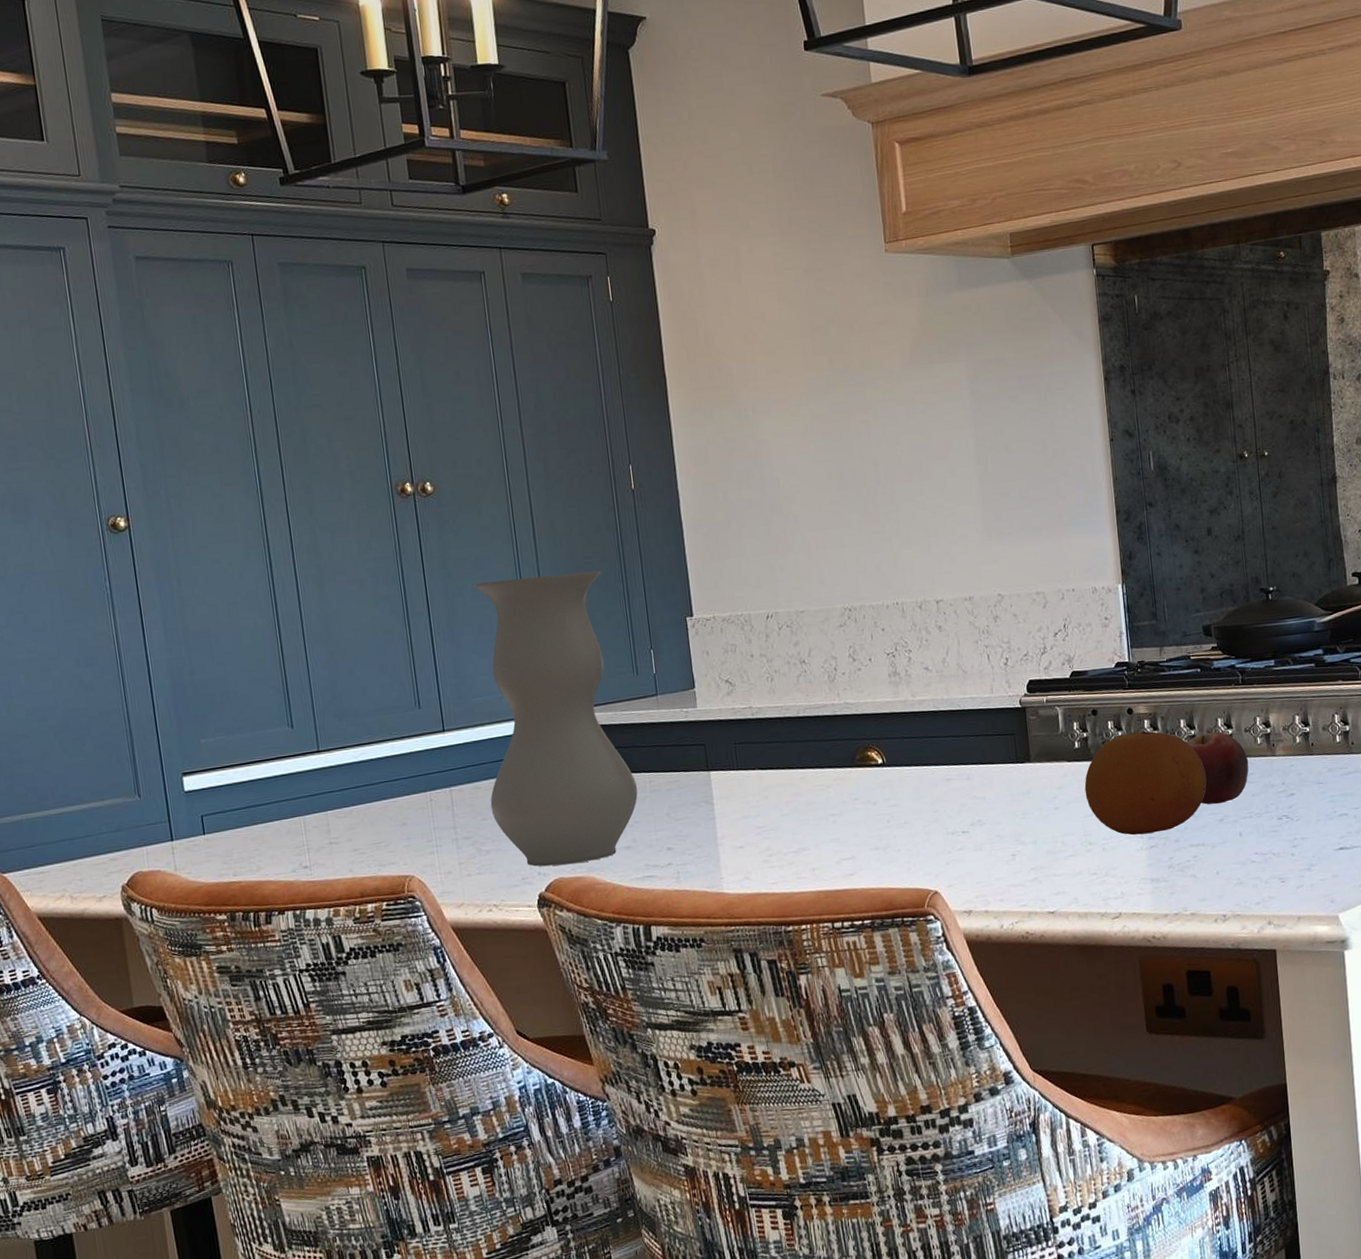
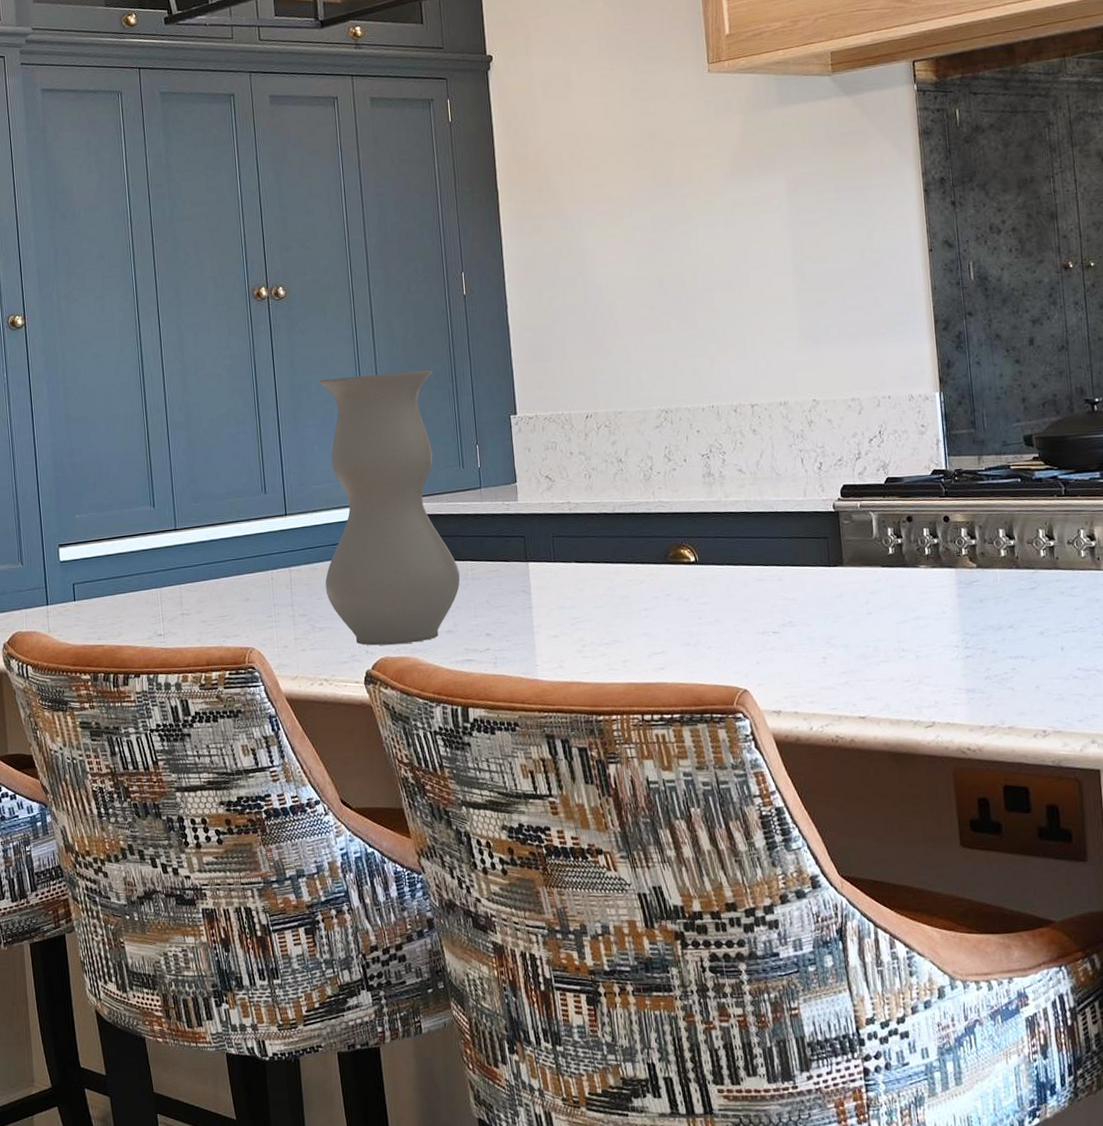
fruit: present [1084,731,1206,835] -> none [898,539,1026,644]
fruit: present [1187,731,1249,805] -> none [1006,542,1072,617]

